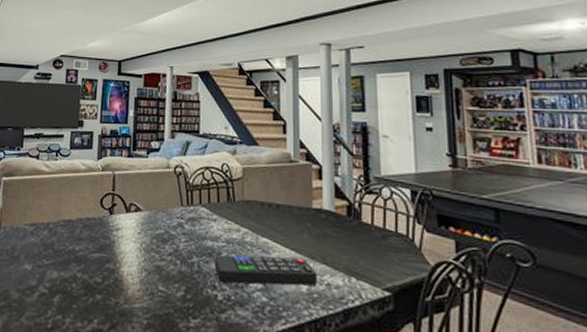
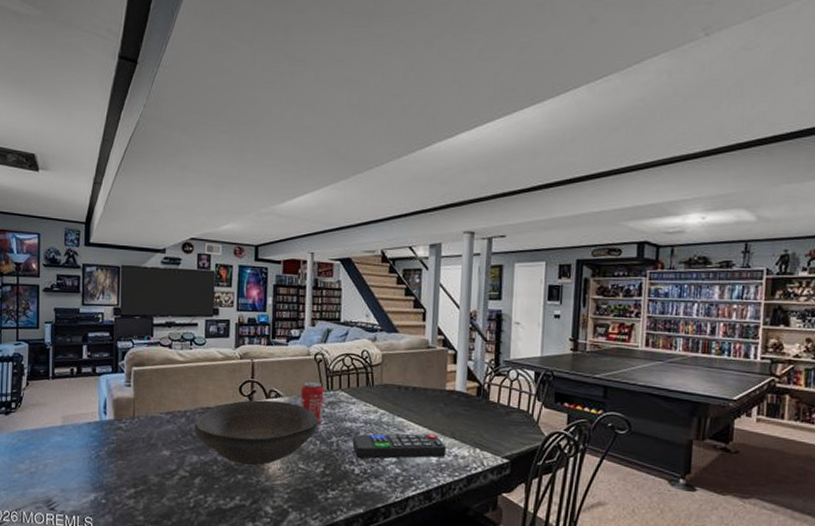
bowl: none [56,213,179,285] -> present [194,400,319,466]
beverage can: none [161,195,184,244] -> present [301,381,324,426]

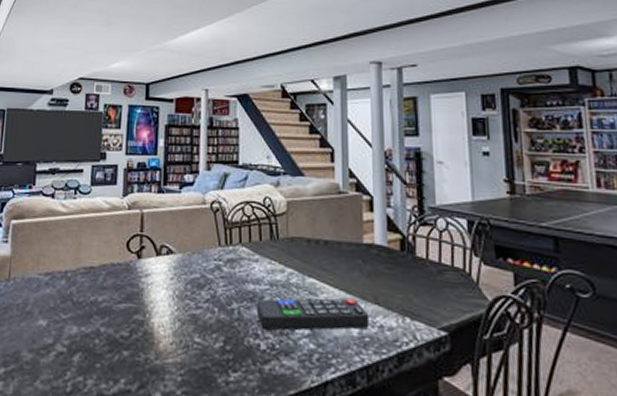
bowl: present [194,400,319,466] -> none [75,257,216,339]
beverage can: present [301,381,324,426] -> none [196,234,222,289]

